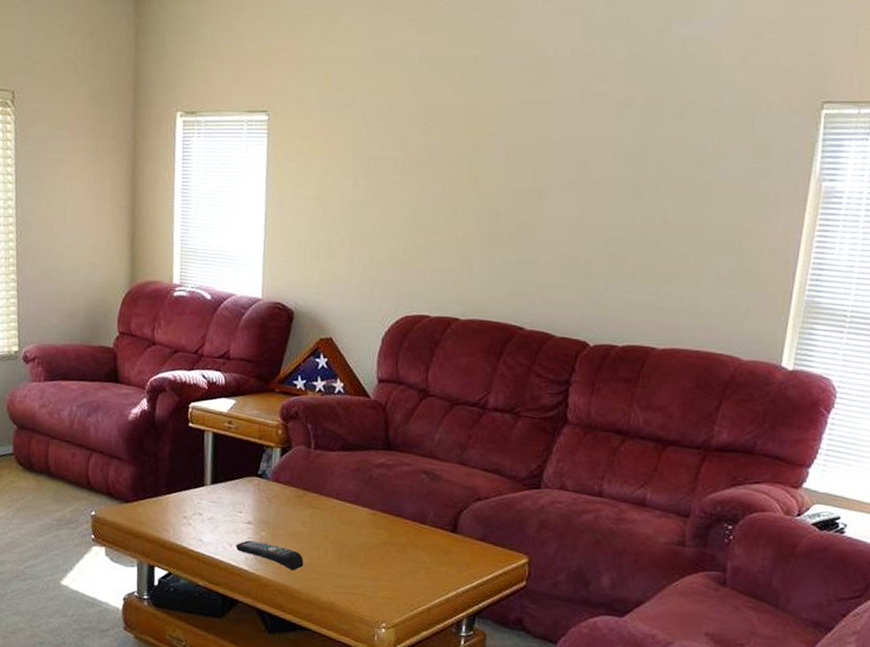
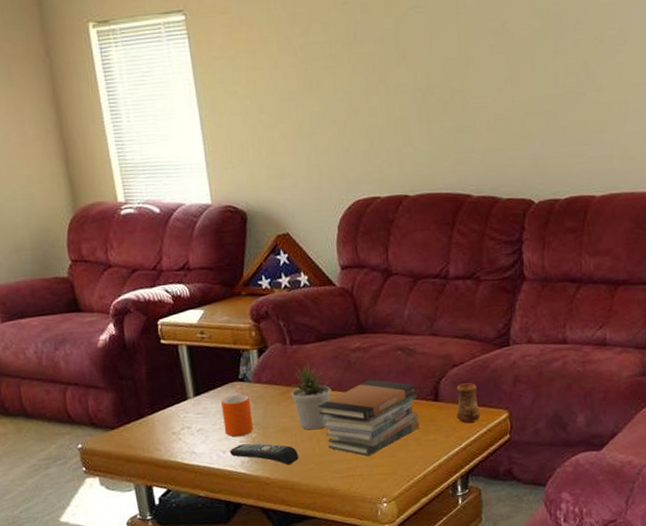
mug: none [234,489,265,533] -> present [220,394,254,437]
potted plant: none [306,470,348,540] -> present [290,363,332,430]
book stack: none [332,498,436,577] -> present [319,379,420,456]
cup: none [473,519,500,562] -> present [456,383,481,423]

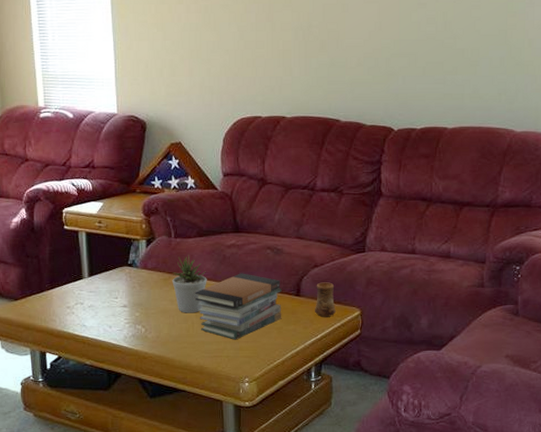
mug: present [220,394,254,437] -> none [111,278,137,315]
remote control: present [229,443,299,465] -> none [115,321,175,343]

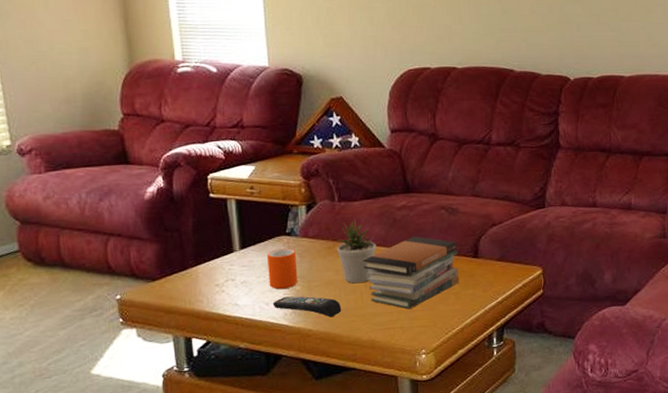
mug: none [111,278,137,315] -> present [266,248,298,290]
remote control: none [115,321,175,343] -> present [272,296,342,317]
cup: present [315,282,336,317] -> none [494,241,517,279]

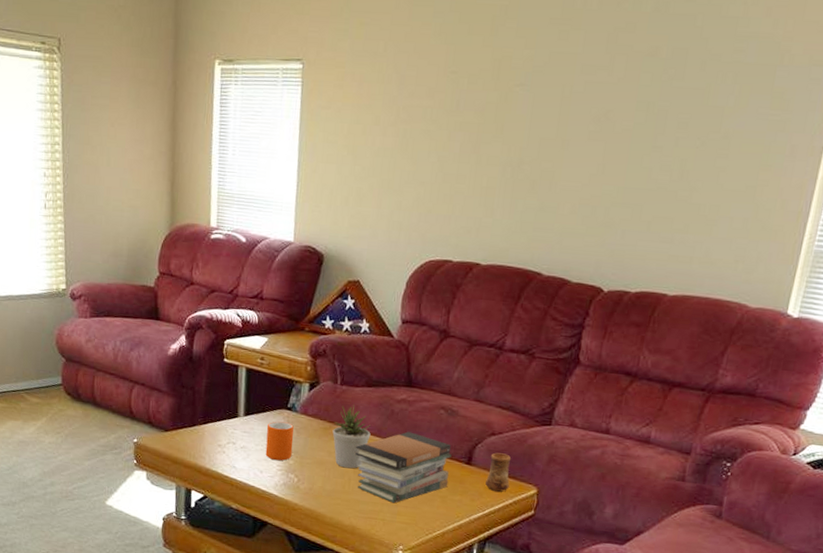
remote control: present [272,296,342,317] -> none [266,468,329,496]
cup: none [494,241,517,279] -> present [485,453,512,492]

